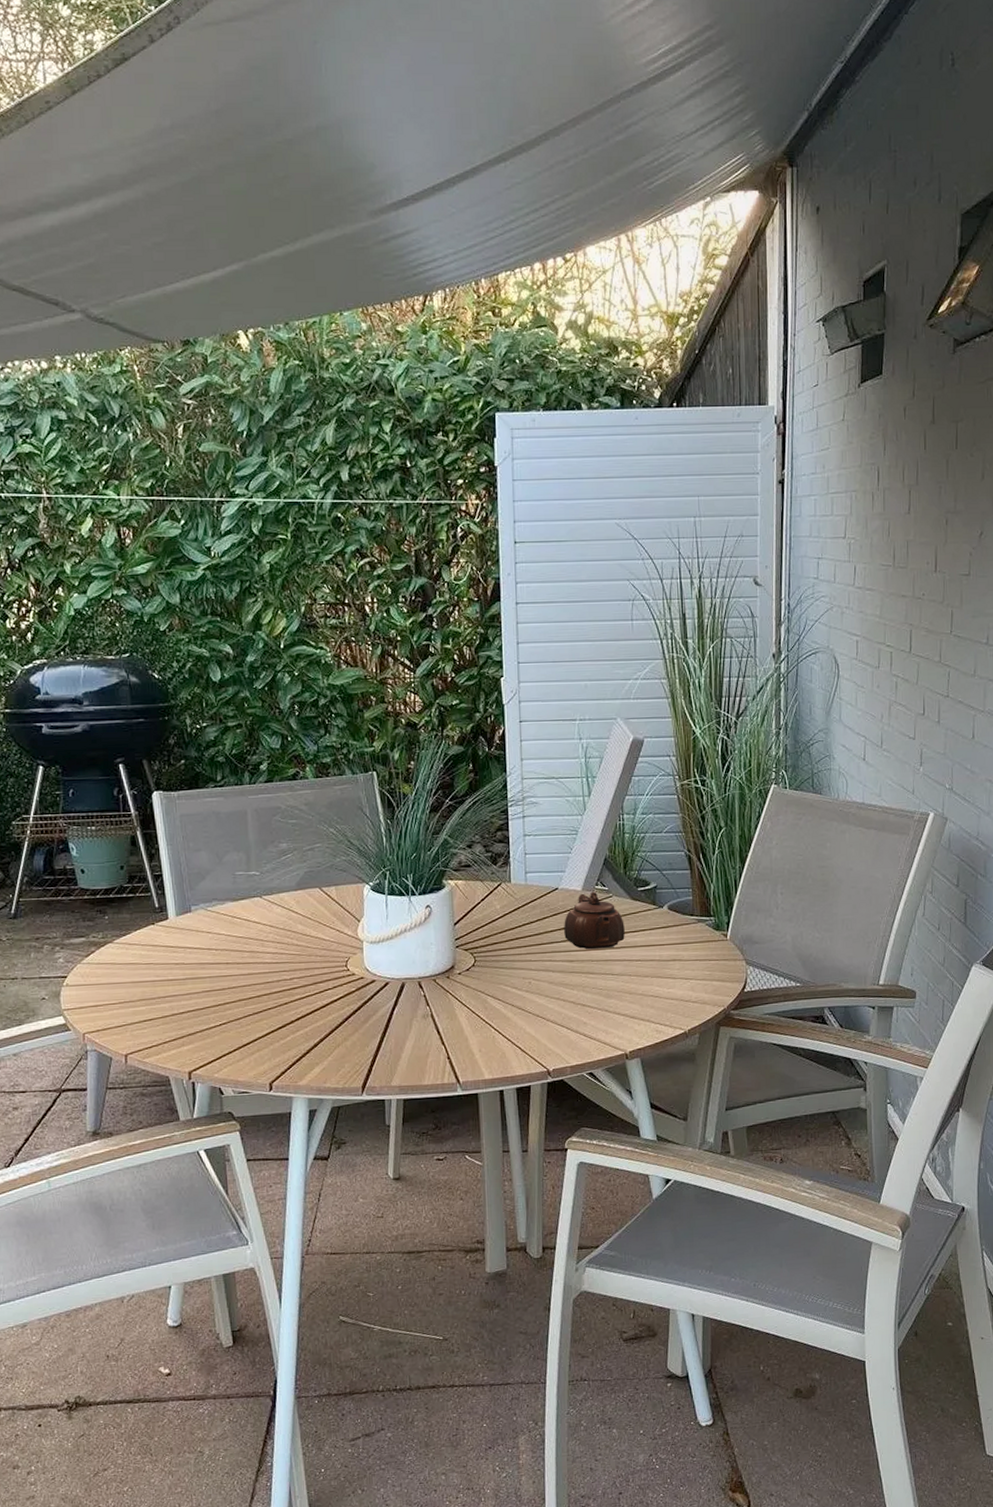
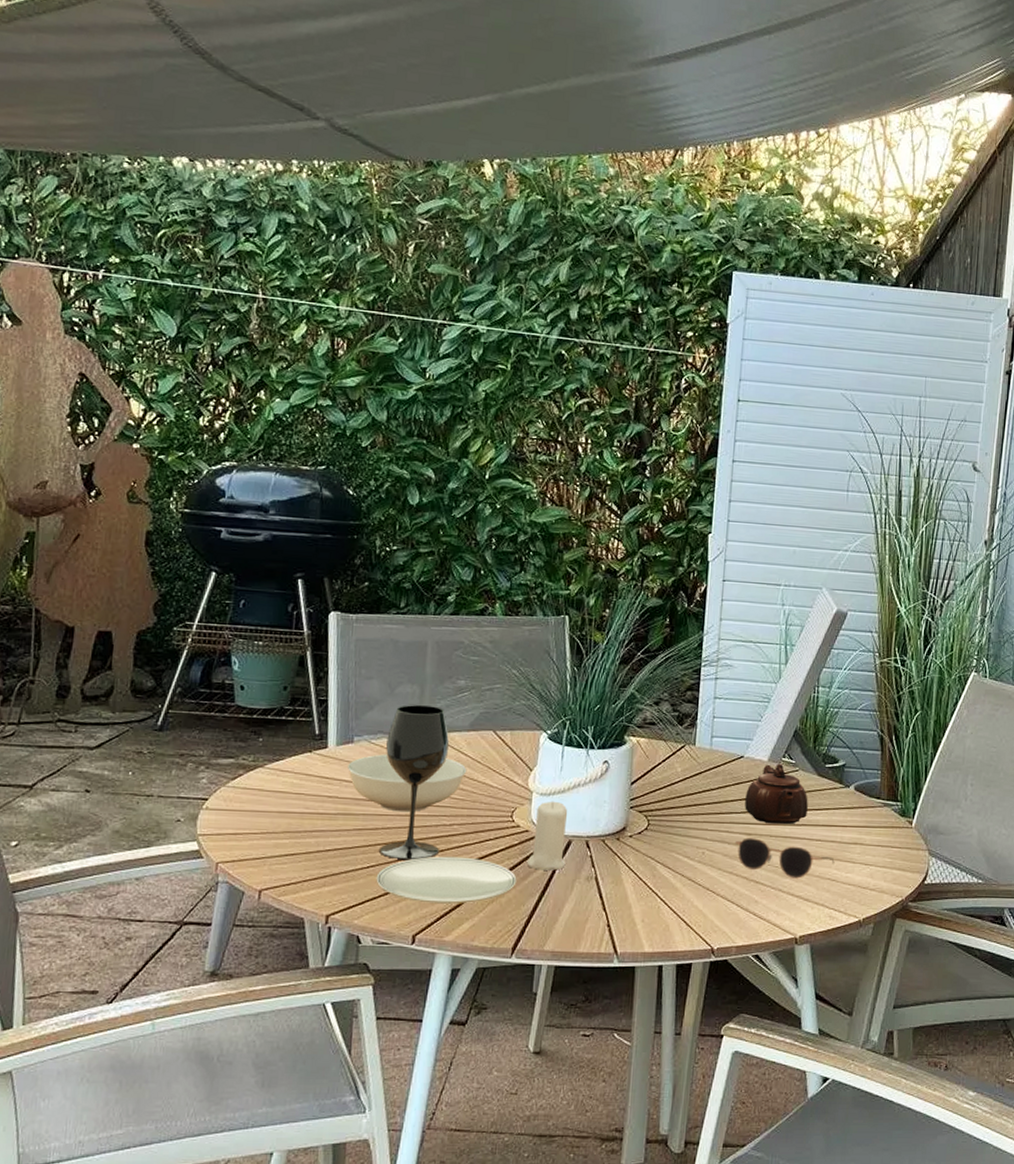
bowl: none [189,918,300,972] -> present [348,754,467,812]
wineglass: none [221,870,284,1015] -> present [378,705,450,860]
plate: none [229,1007,359,1053] -> present [376,856,517,904]
candle: none [365,947,402,1013] -> present [526,801,568,871]
sunglasses: none [558,964,656,999] -> present [734,838,835,879]

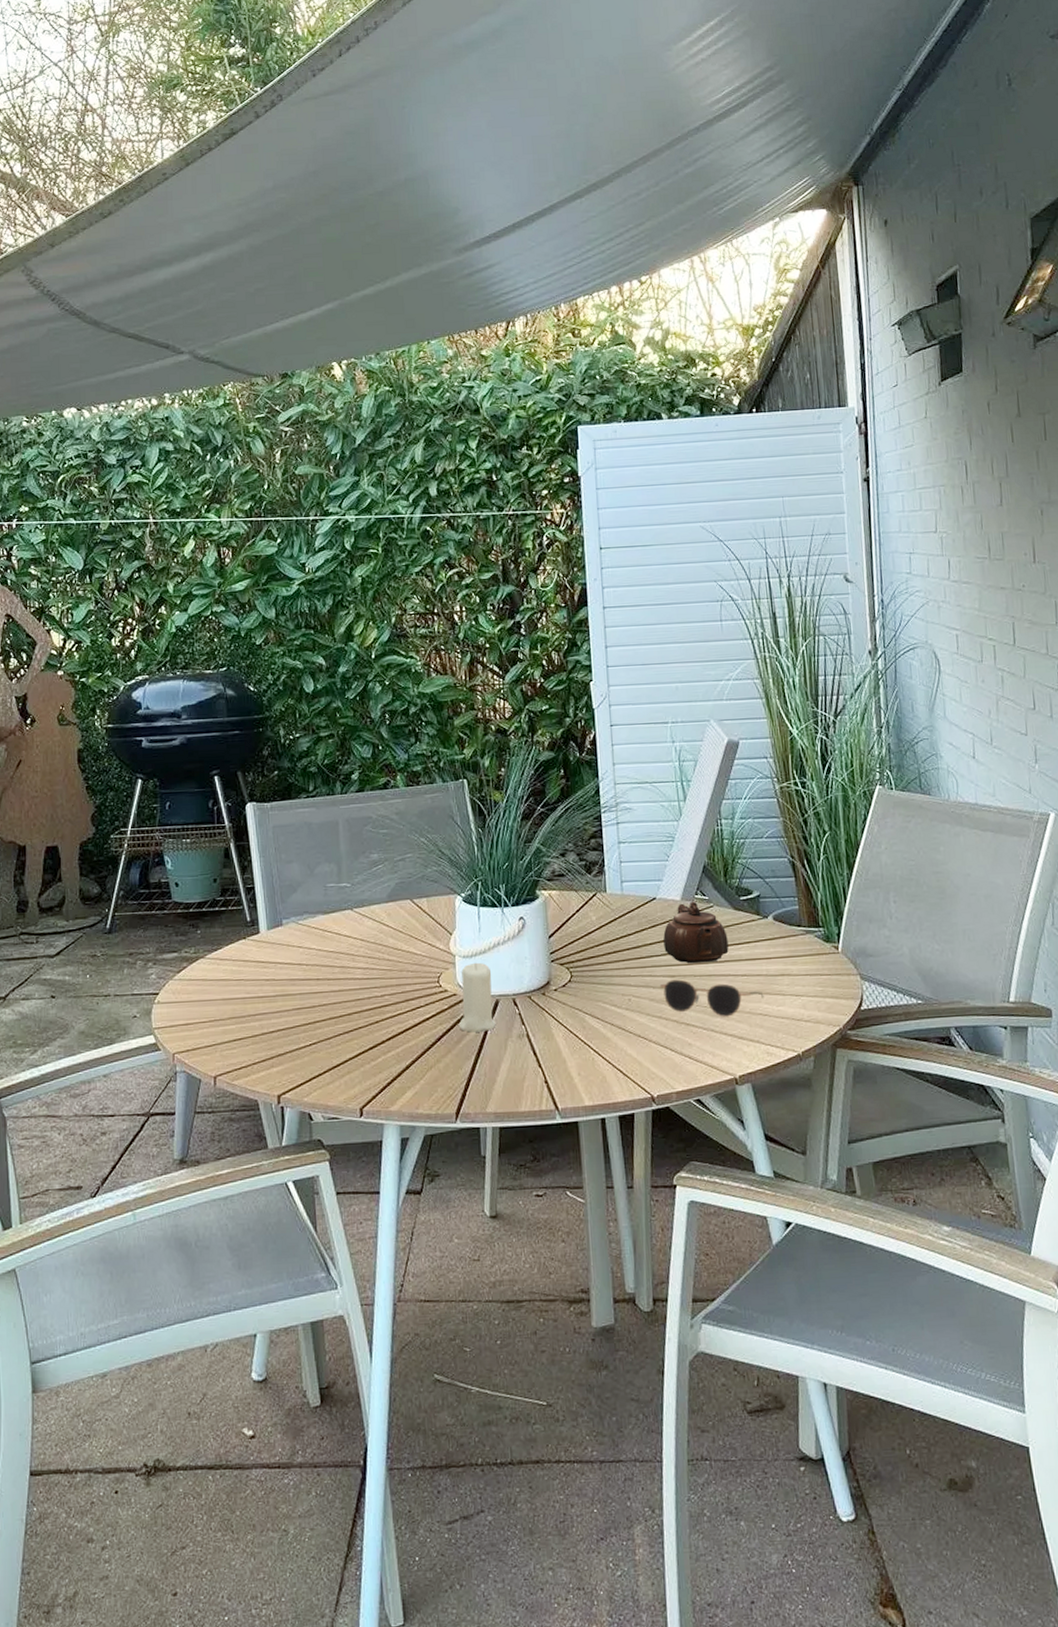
bowl: present [348,754,467,812] -> none [280,931,391,988]
plate: present [376,856,517,904] -> none [319,1026,452,1075]
wineglass: present [378,705,450,860] -> none [313,882,375,1035]

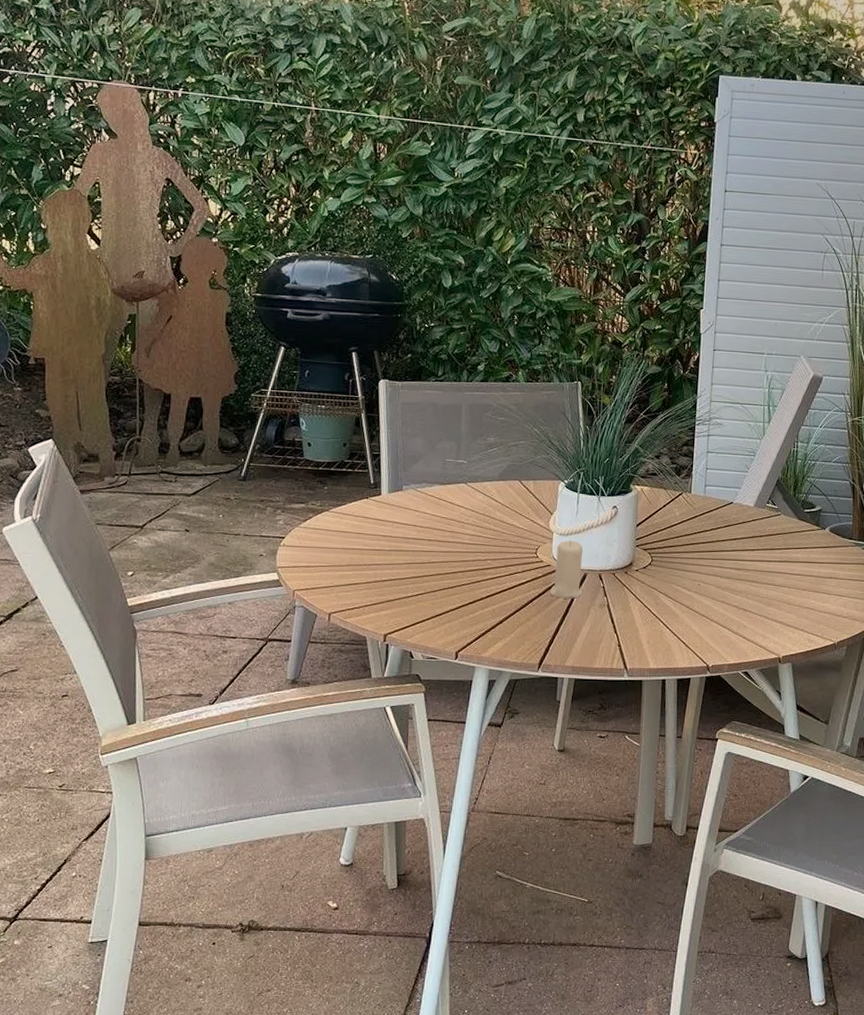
sunglasses: present [659,979,764,1017] -> none [726,572,813,607]
teapot: present [663,901,729,964] -> none [734,508,789,561]

